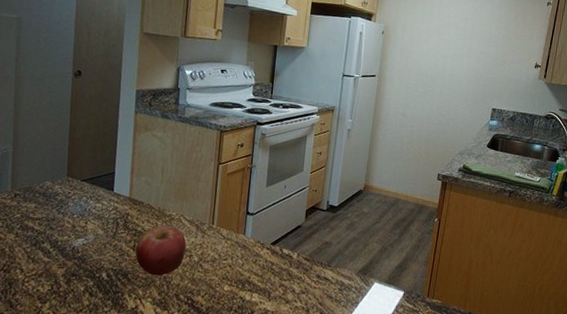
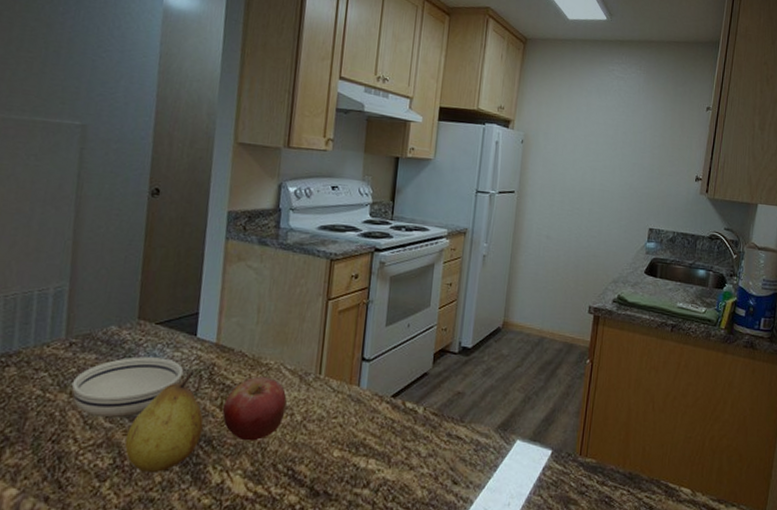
bowl: none [17,206,104,255] -> present [71,356,184,419]
fruit: none [59,219,121,298] -> present [124,371,204,472]

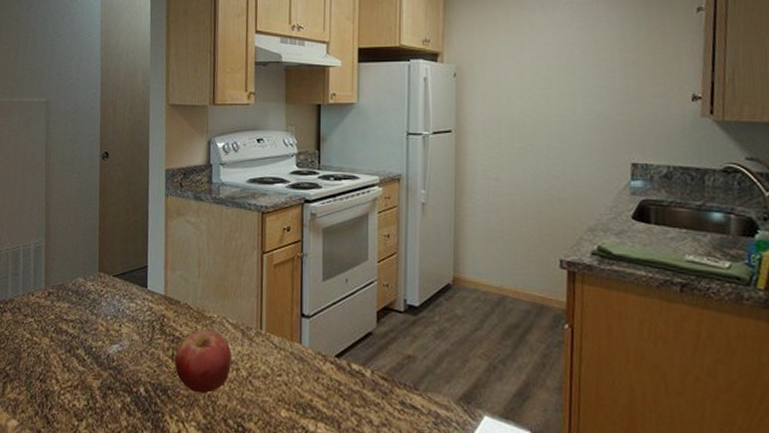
bowl: present [71,356,184,419] -> none [51,306,139,364]
fruit: present [124,371,204,472] -> none [95,322,159,417]

